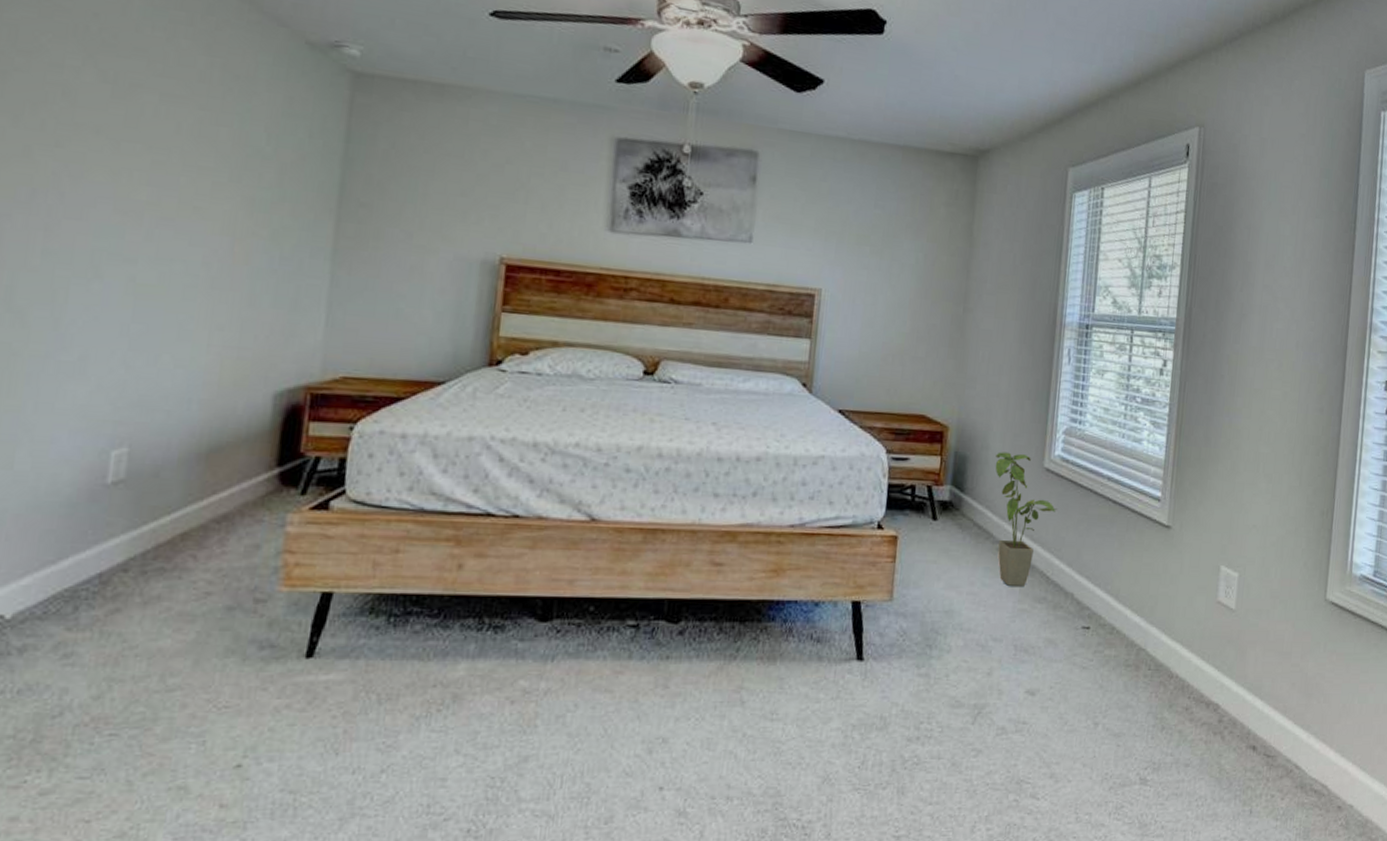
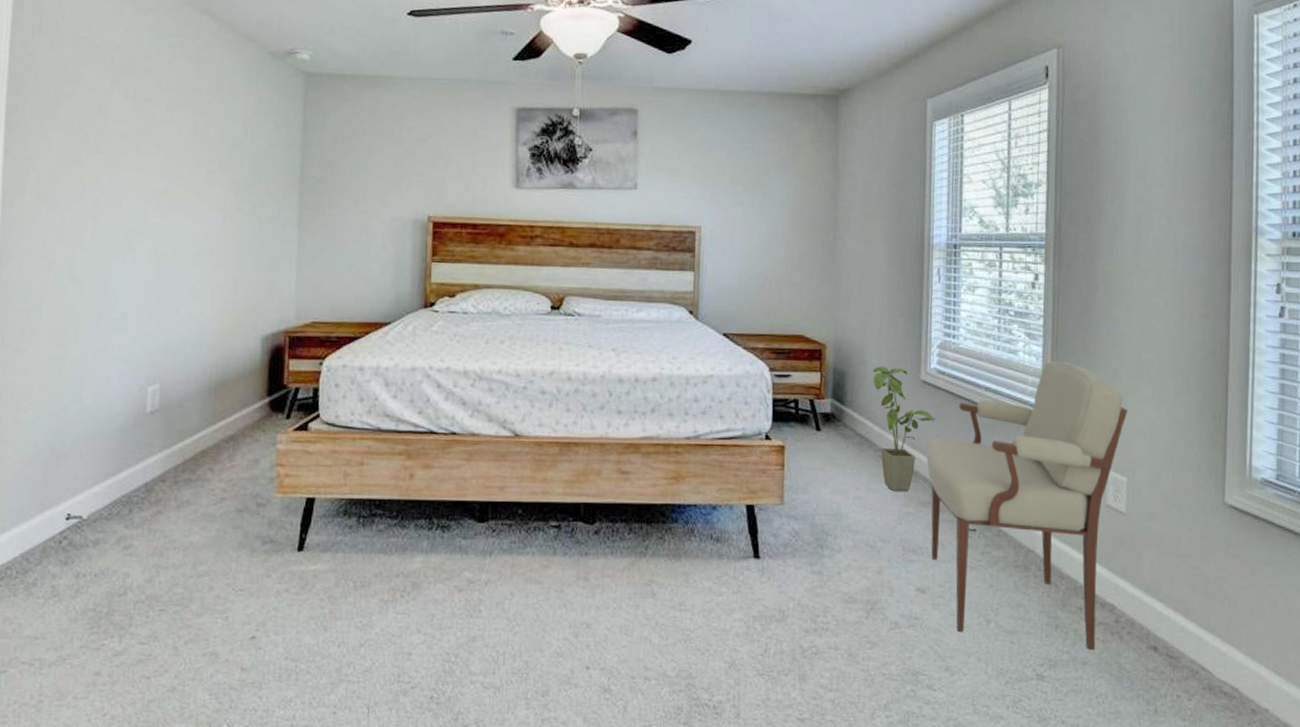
armchair: none [1043,451,1243,751] -> present [926,360,1127,650]

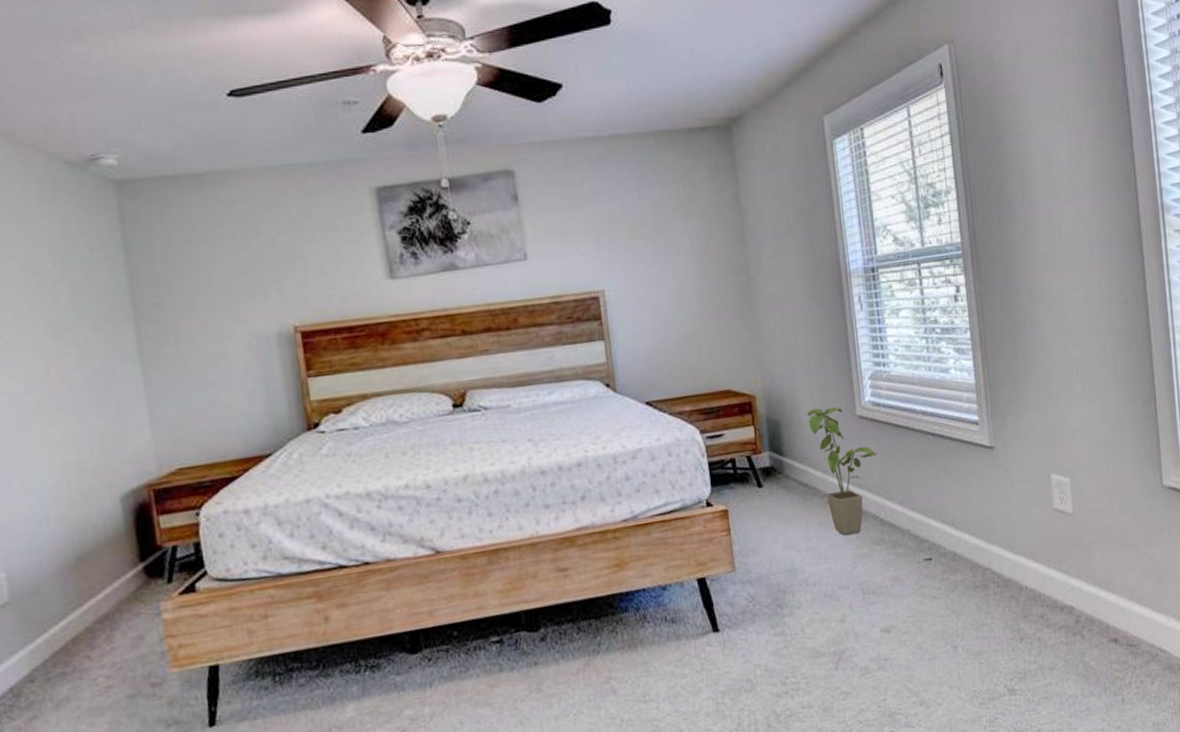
armchair: present [926,360,1127,650] -> none [872,371,1062,664]

